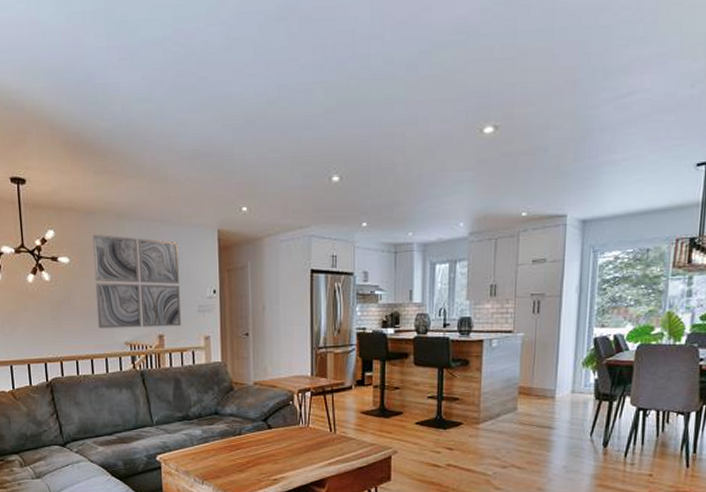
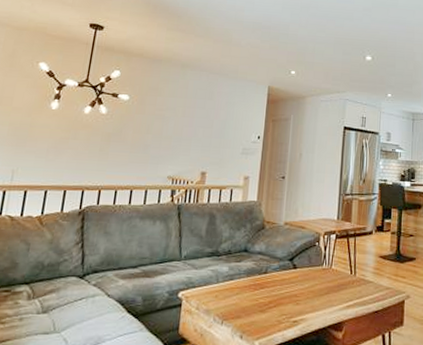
wall art: present [92,234,181,329] -> none [144,78,233,166]

